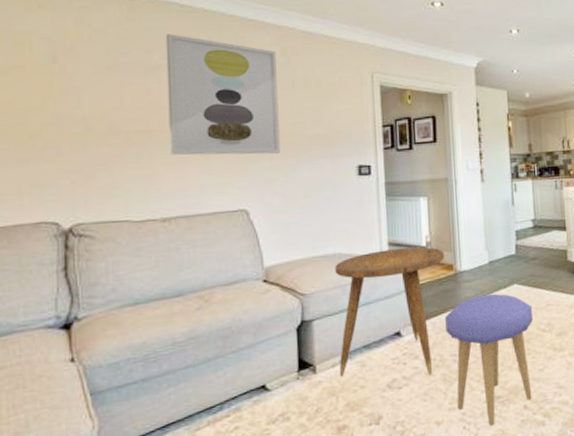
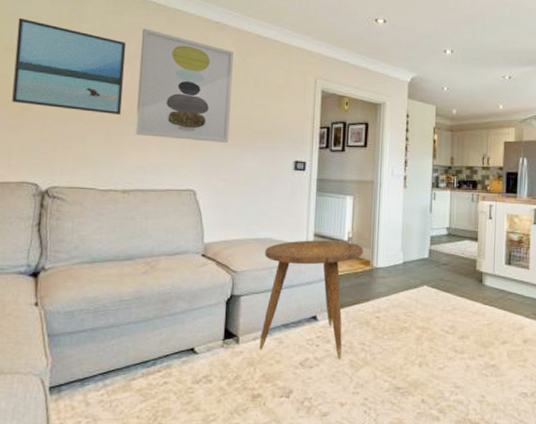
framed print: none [13,34,151,135] -> present [12,18,126,116]
stool: present [445,293,534,426] -> none [358,292,439,414]

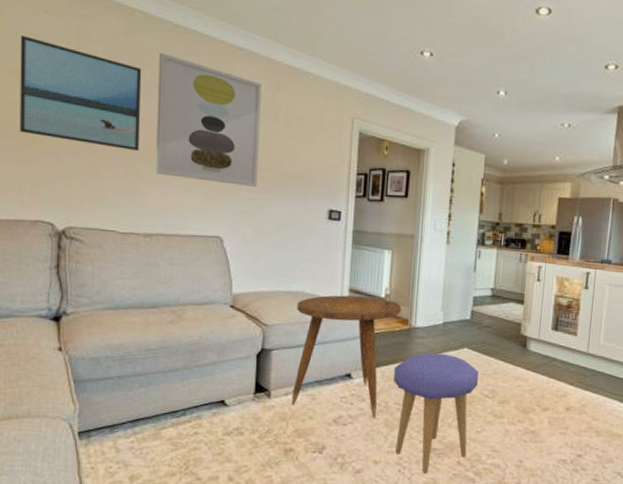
stool: none [358,292,439,414] -> present [394,352,480,474]

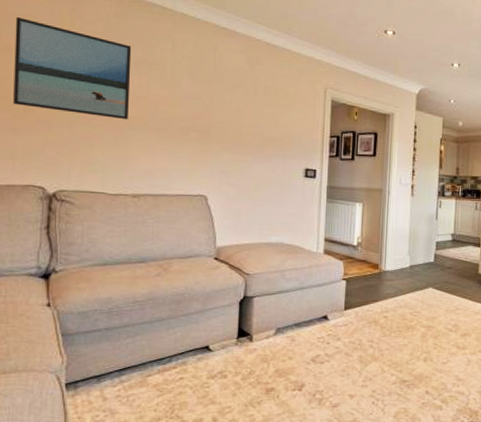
wall art: present [155,52,261,187] -> none [144,32,243,150]
side table: present [291,295,401,419] -> none [272,244,372,356]
stool: present [394,352,480,474] -> none [366,293,443,404]

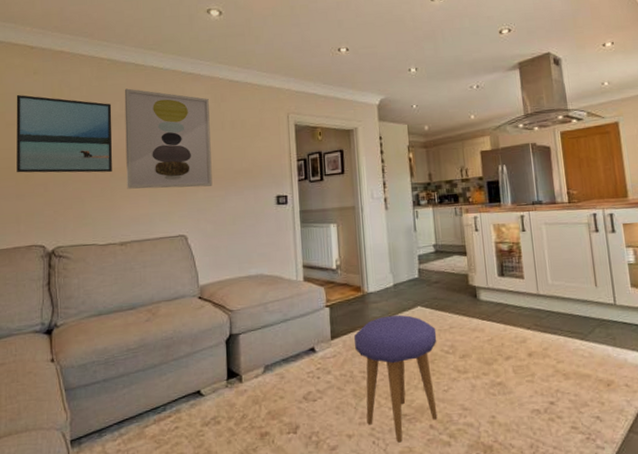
wall art: none [144,32,243,150] -> present [124,88,213,189]
stool: none [366,293,443,404] -> present [354,314,438,443]

